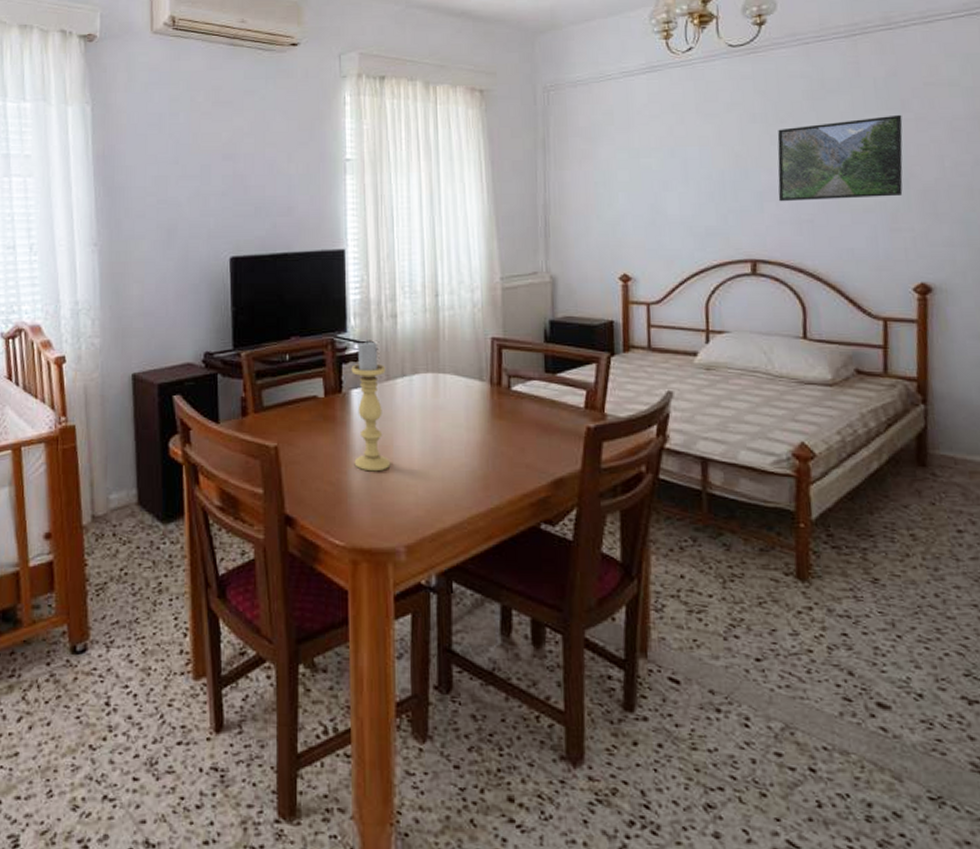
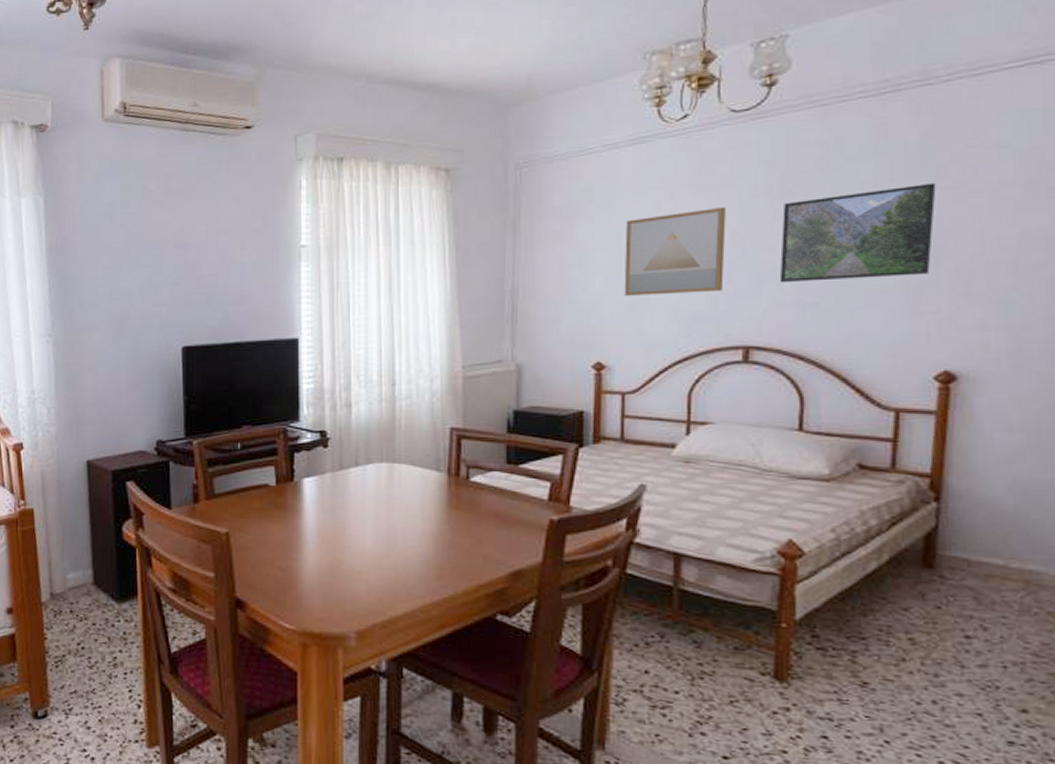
candle holder: present [351,340,391,472] -> none [303,429,342,559]
wall art: none [643,131,731,212] -> present [624,206,727,296]

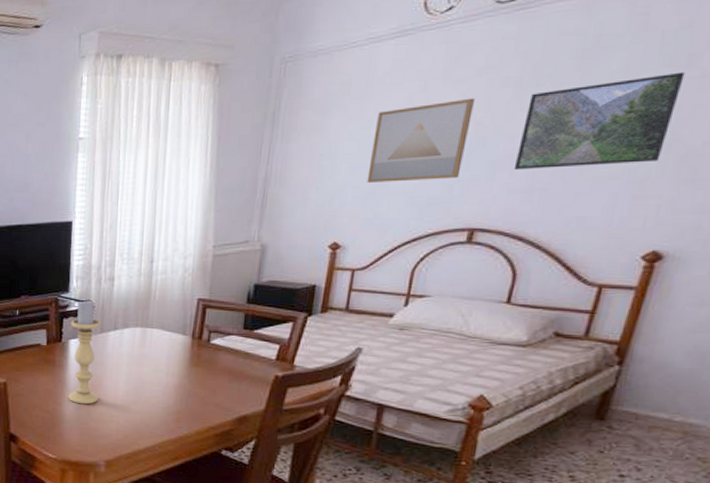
candle holder: none [303,429,342,559] -> present [68,299,101,405]

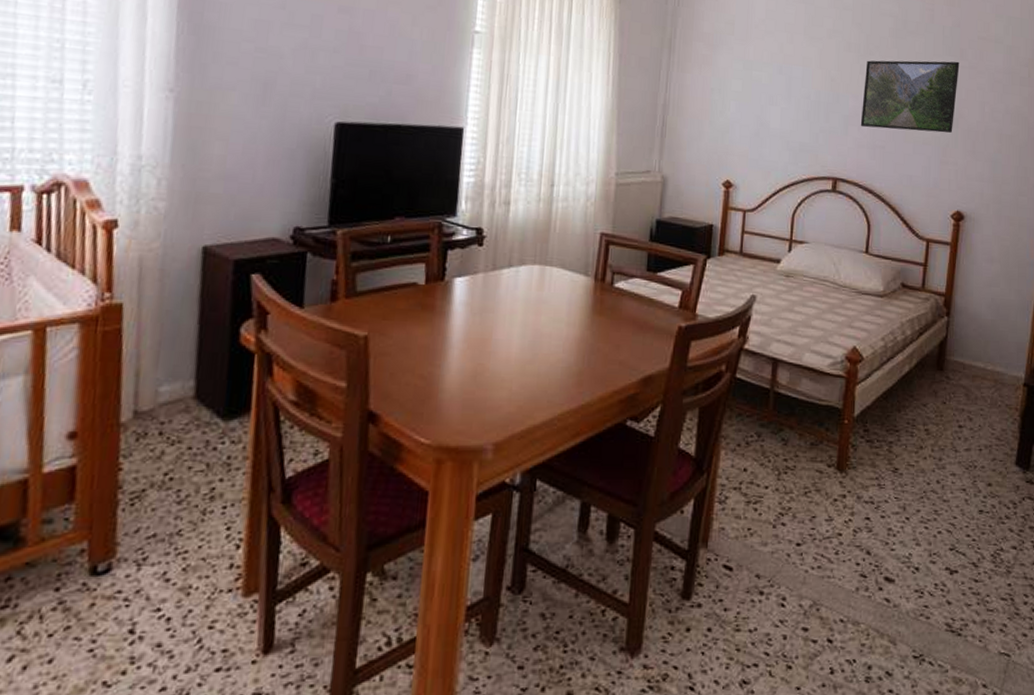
candle holder: present [68,299,101,405] -> none [449,226,493,366]
wall art: present [367,97,476,183] -> none [751,55,829,128]

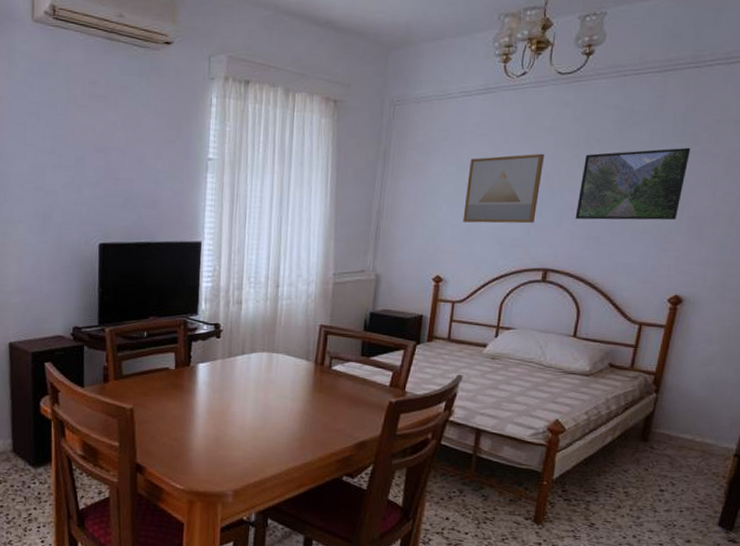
wall art: none [751,55,829,128] -> present [463,153,545,224]

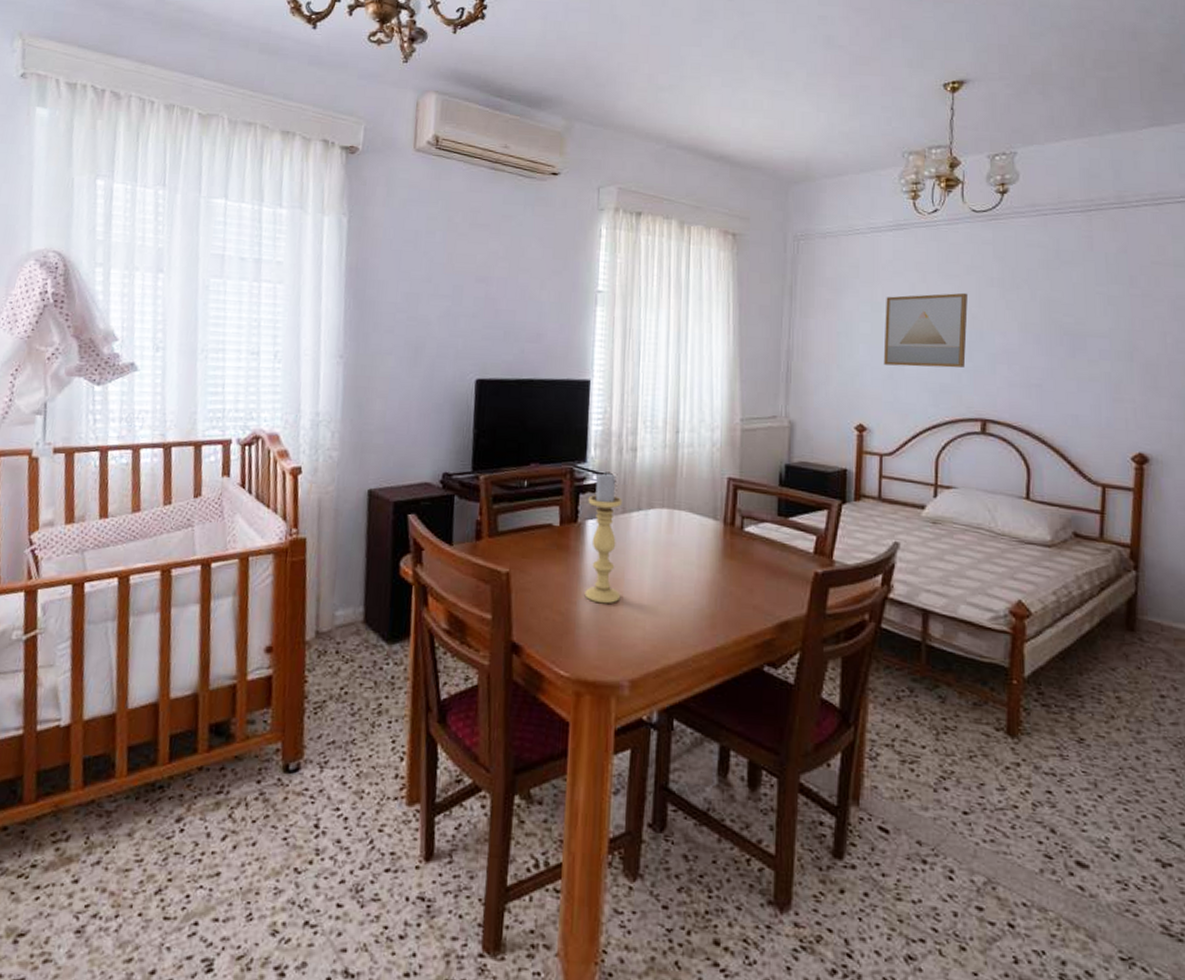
candle holder: none [196,322,229,432] -> present [584,471,623,604]
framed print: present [575,147,691,220] -> none [1010,289,1130,368]

